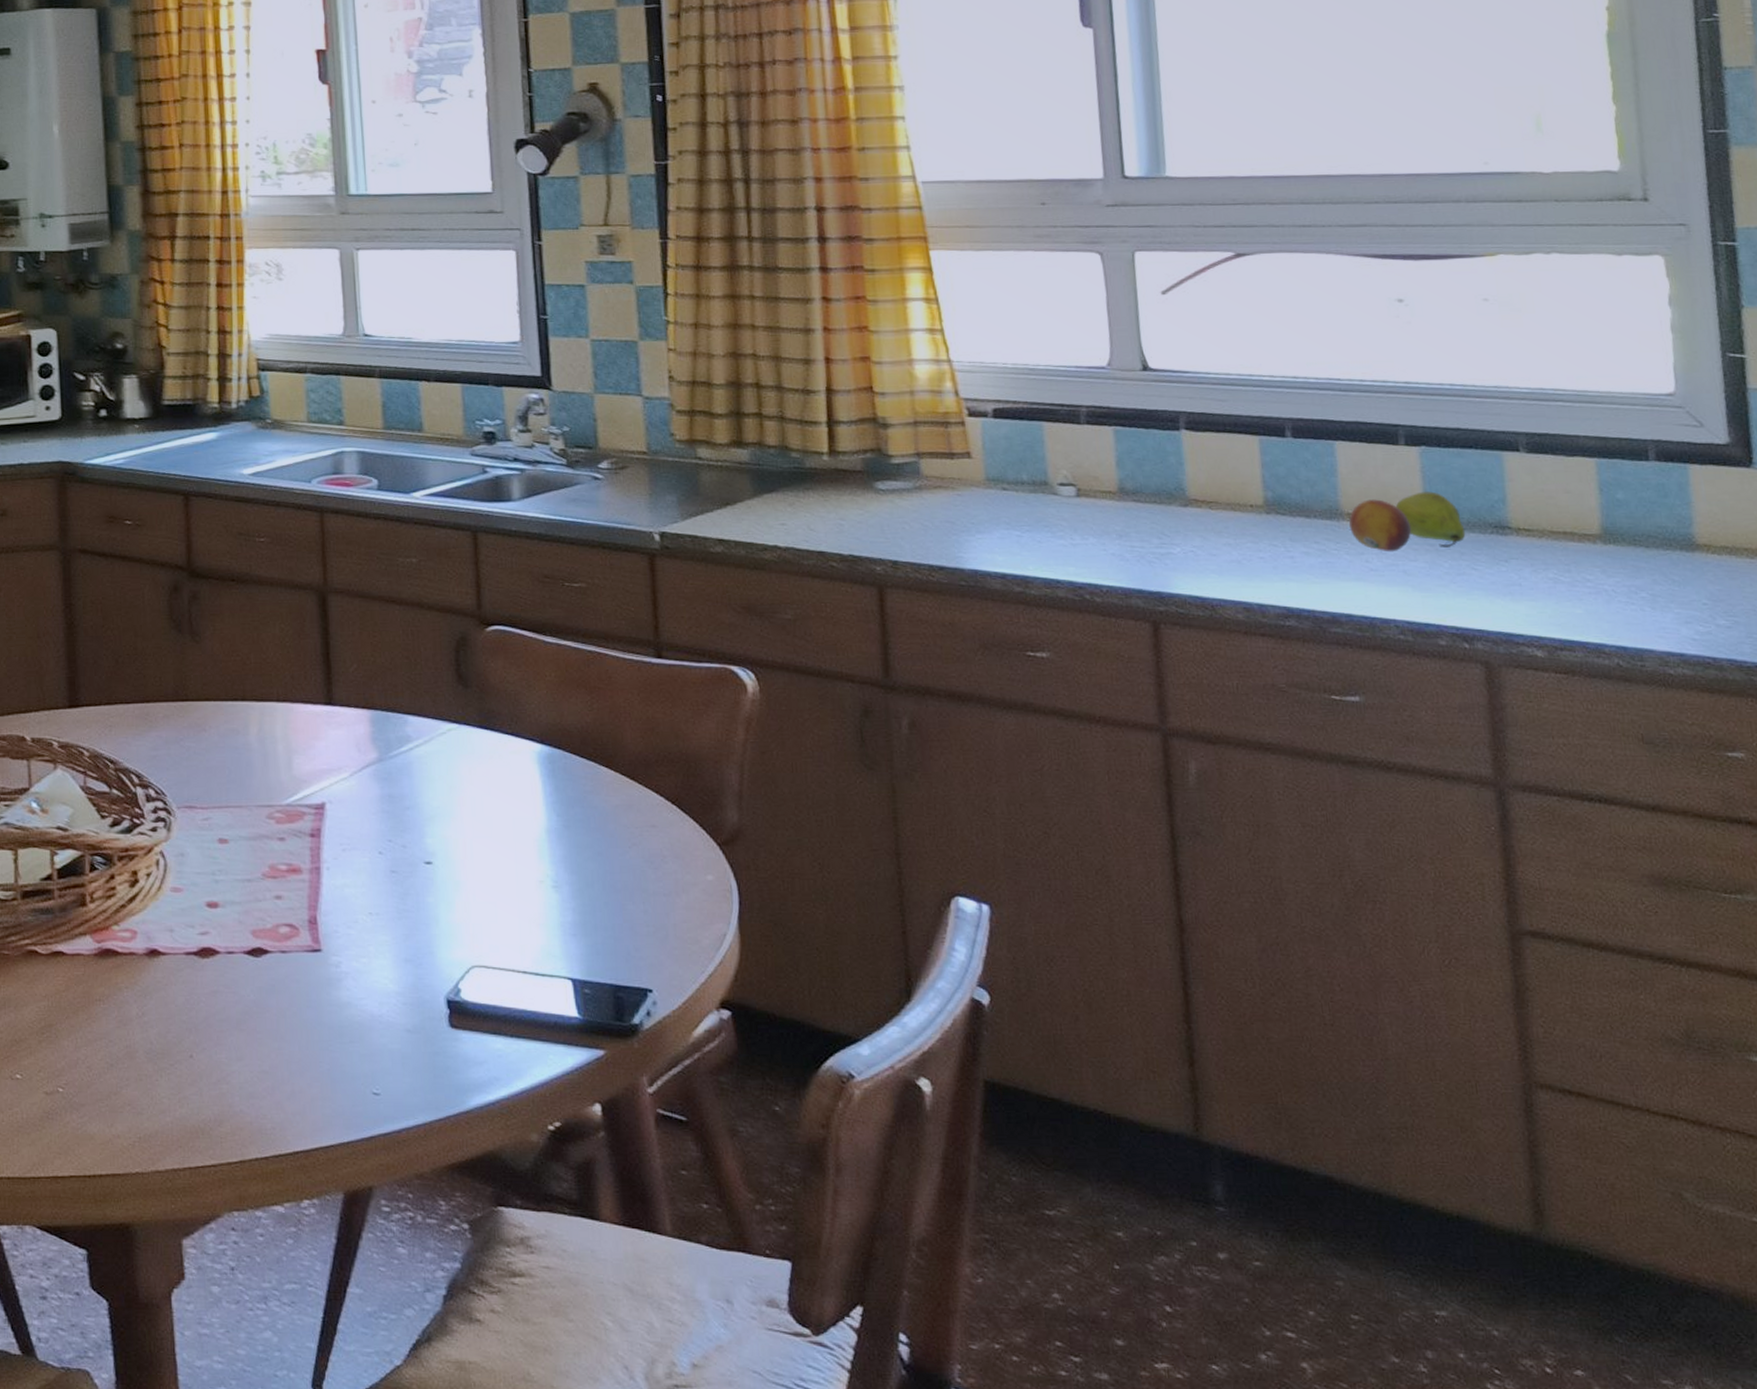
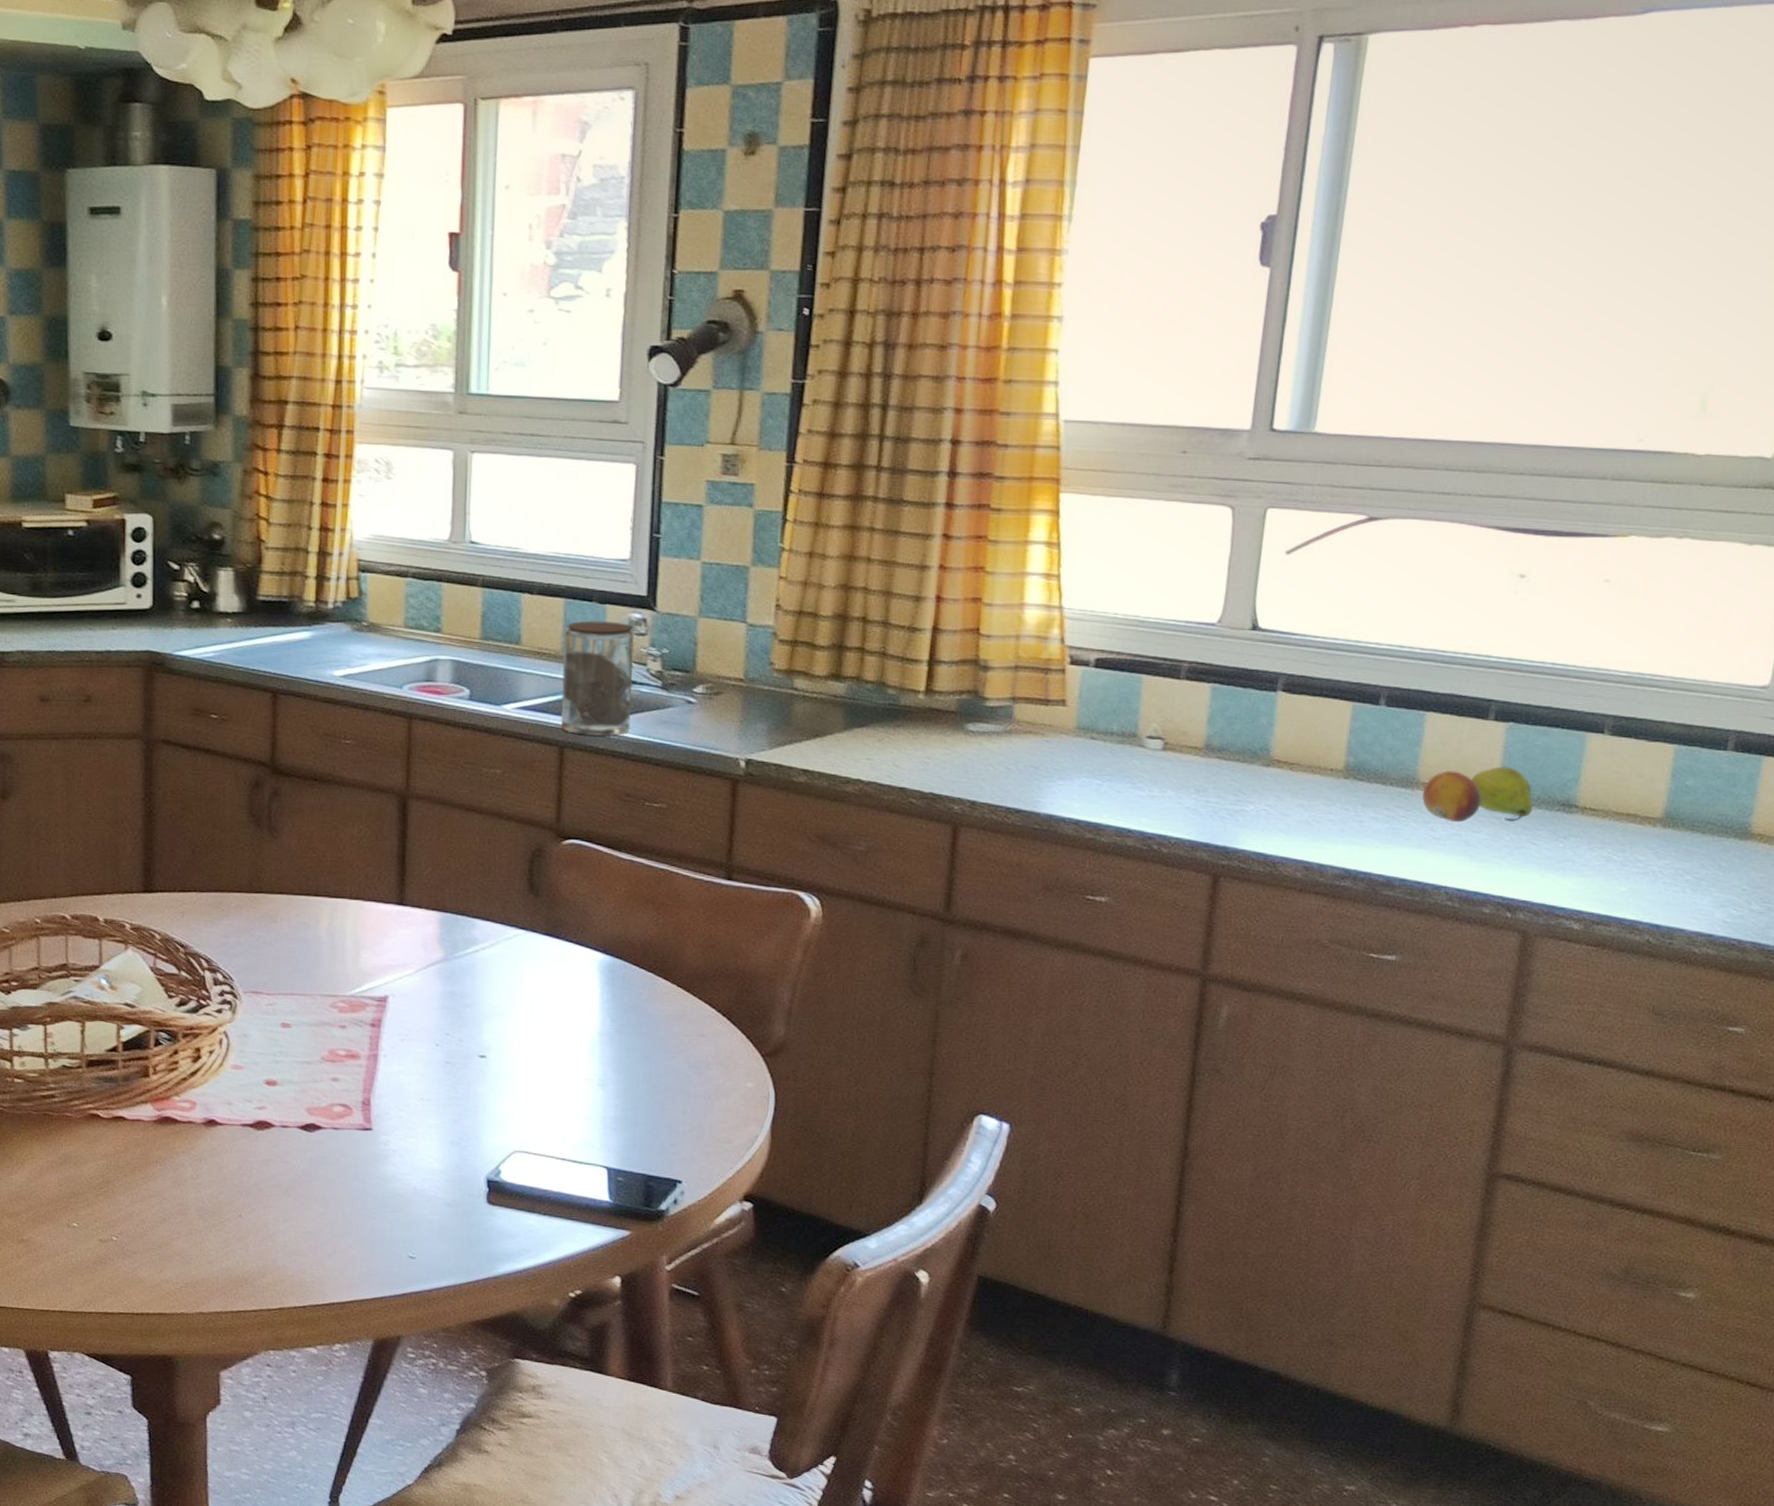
jar: none [464,403,540,518] -> present [560,620,634,736]

